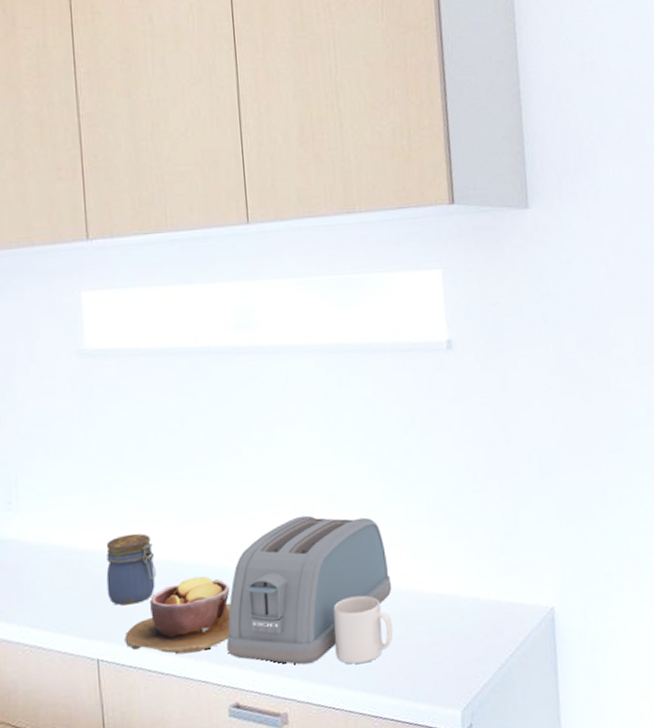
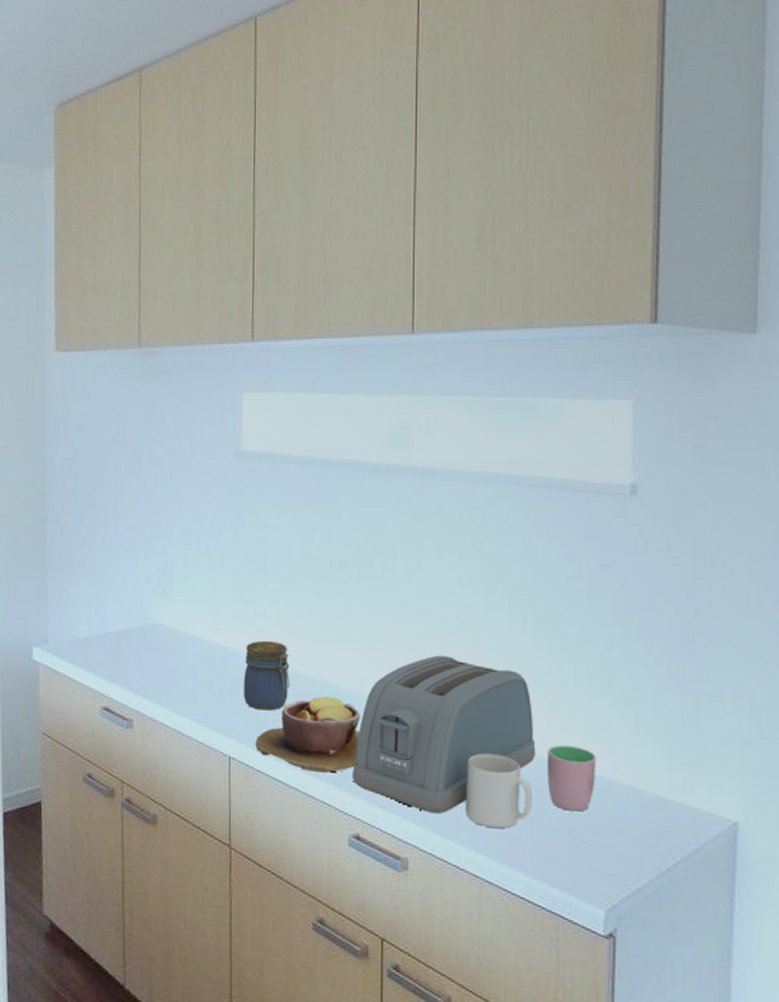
cup: none [401,573,443,632] -> present [548,744,597,812]

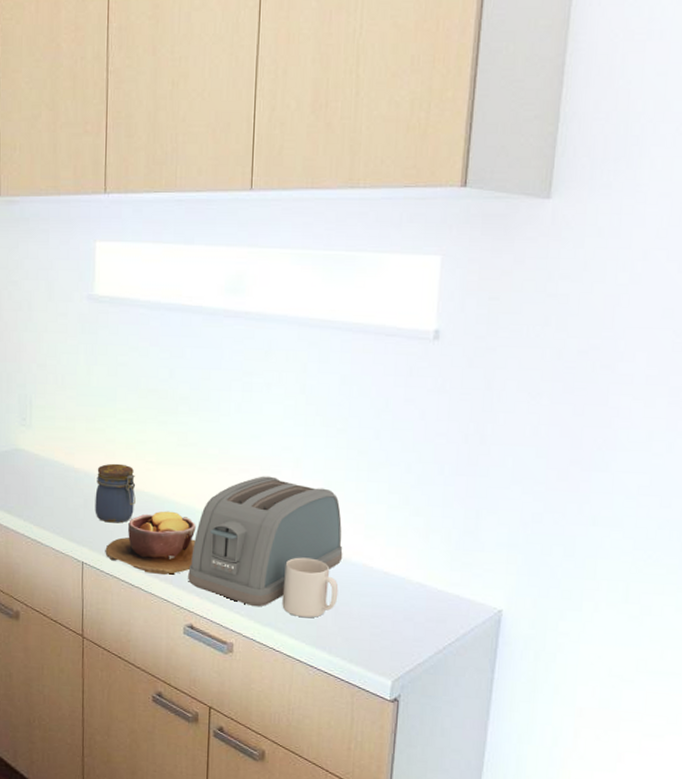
cup: present [548,744,597,812] -> none [351,549,393,604]

